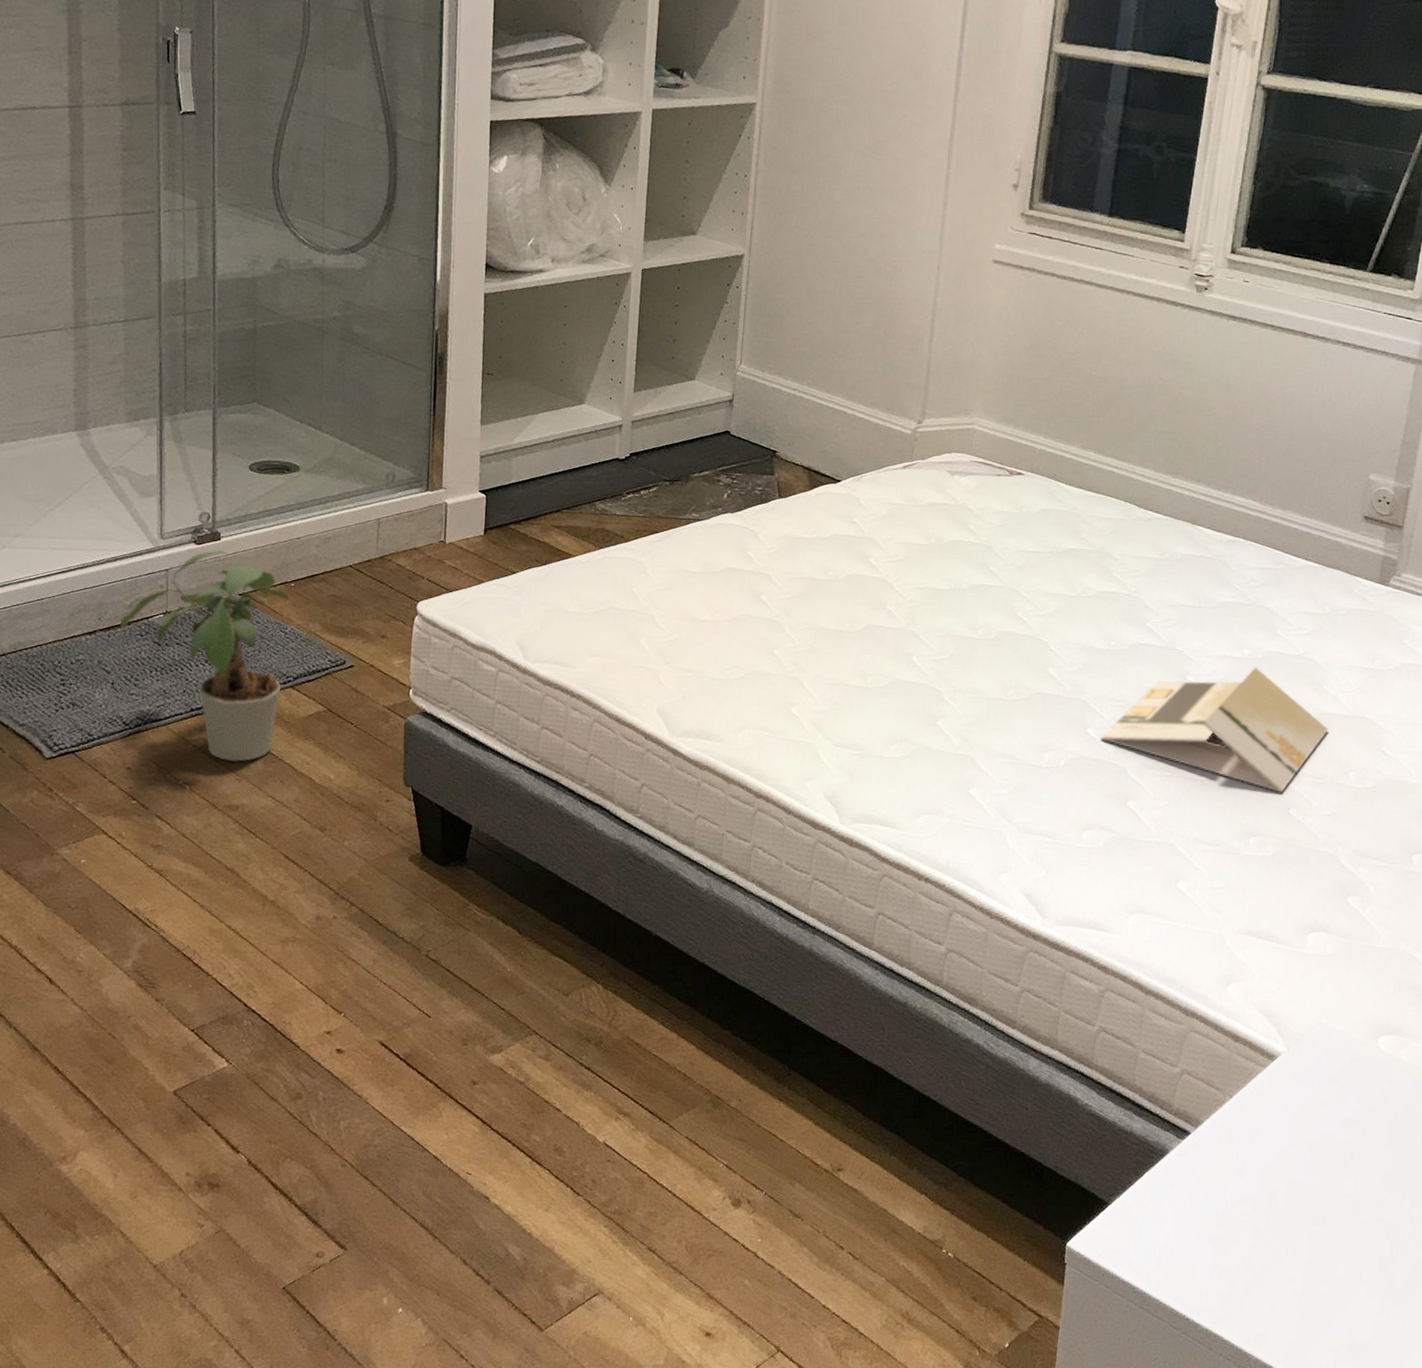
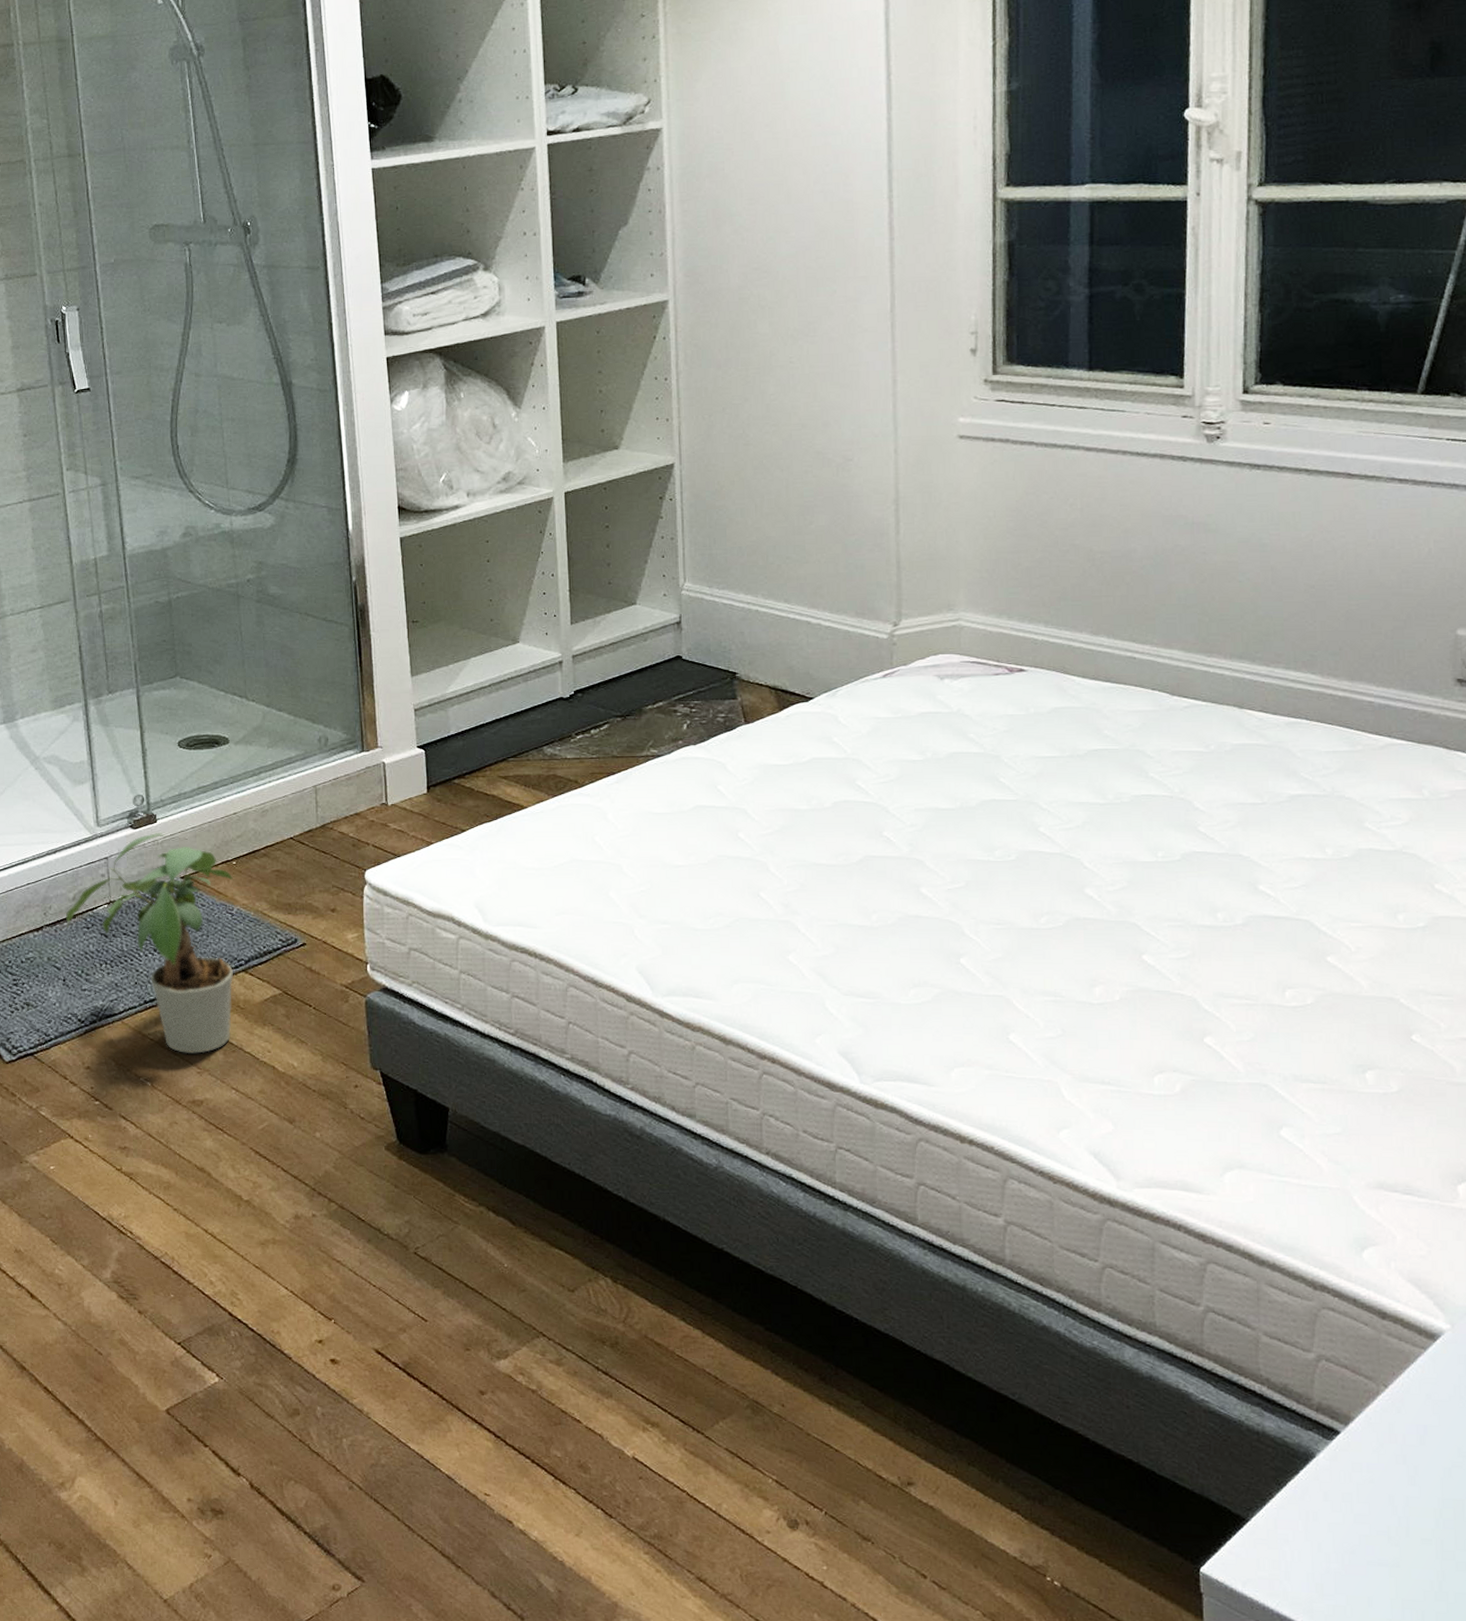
brochure: present [1100,667,1328,794] -> none [1160,868,1448,1017]

